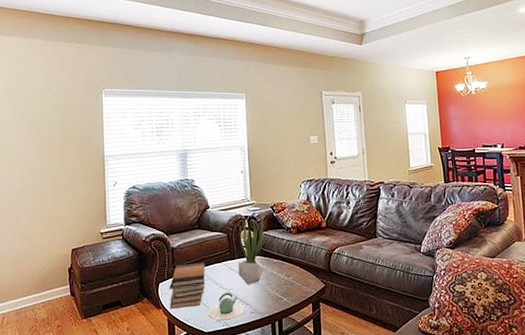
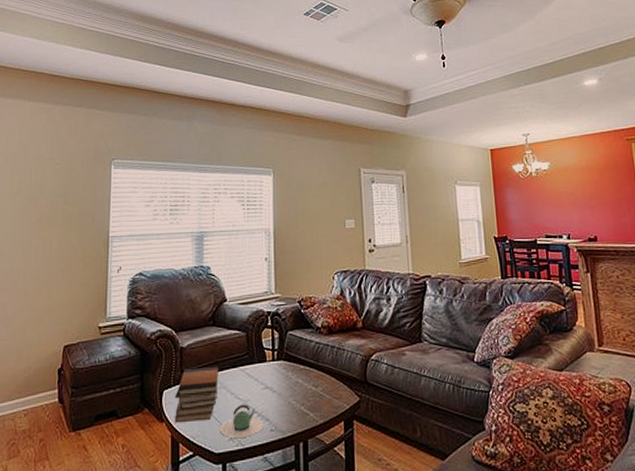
potted plant: present [238,215,265,286] -> none [258,311,290,396]

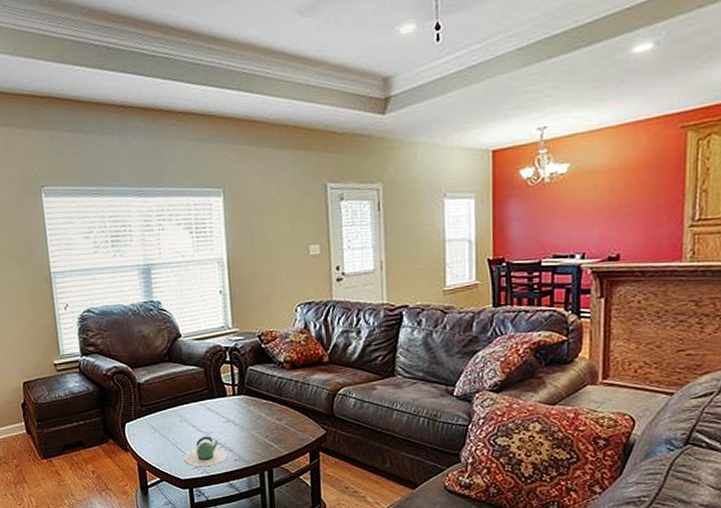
book stack: present [175,366,218,423] -> none [137,401,179,453]

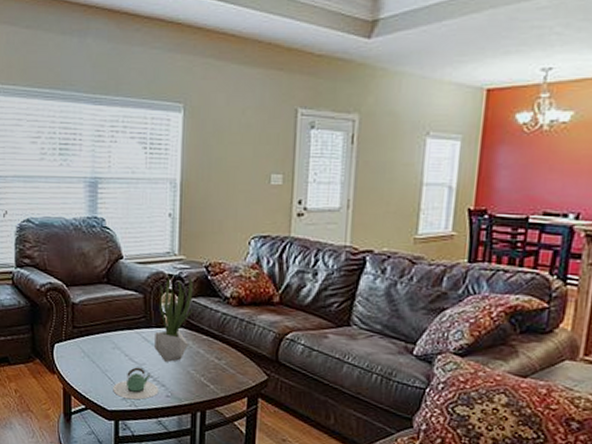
potted plant: none [217,346,251,429] -> present [154,275,193,363]

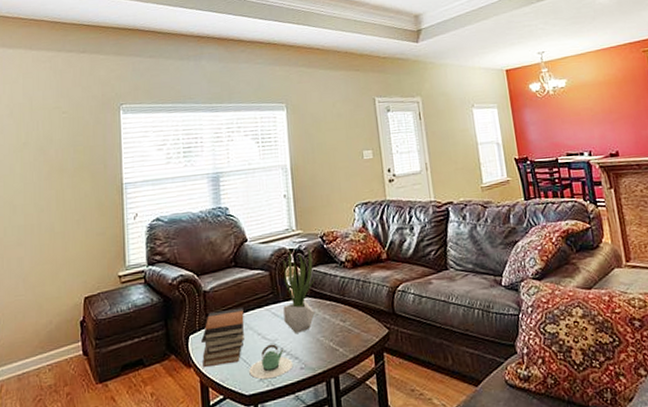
book stack: none [67,325,112,378] -> present [201,307,244,368]

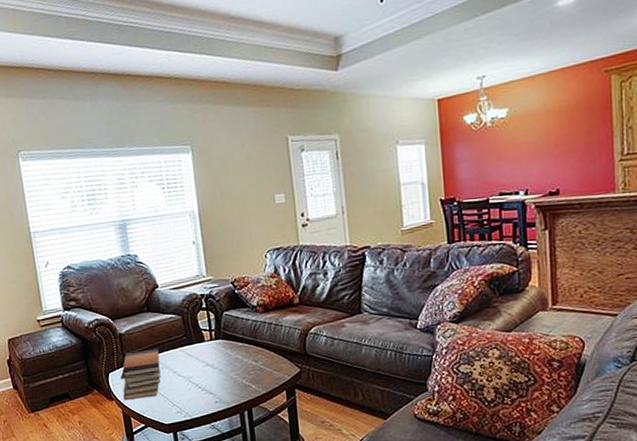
teapot: present [249,344,293,380] -> none [167,381,209,411]
potted plant: present [282,247,315,335] -> none [194,292,228,373]

